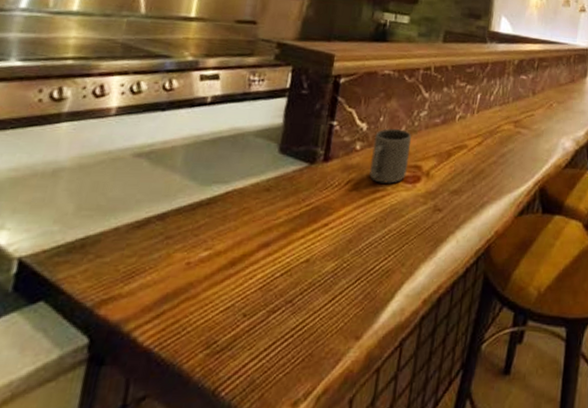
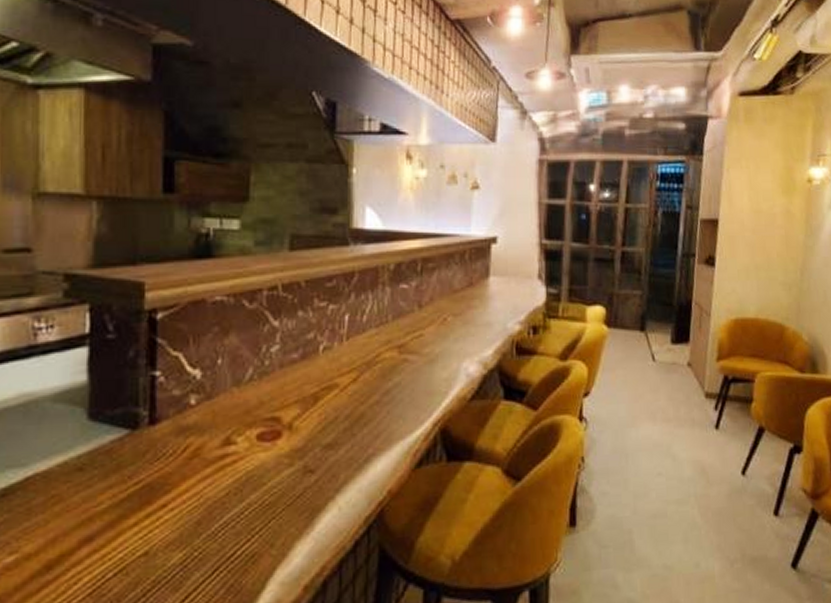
mug: present [369,129,412,184] -> none [213,372,263,445]

